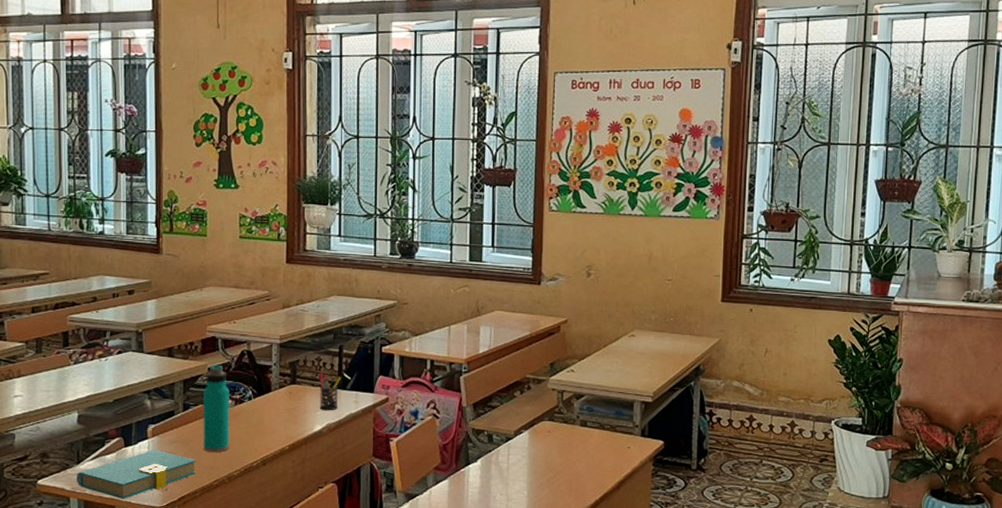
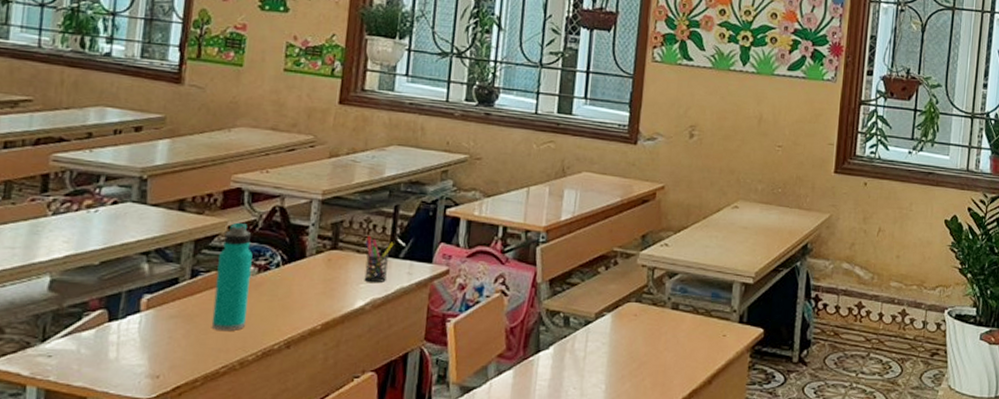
book: present [76,449,197,499] -> none [37,325,202,388]

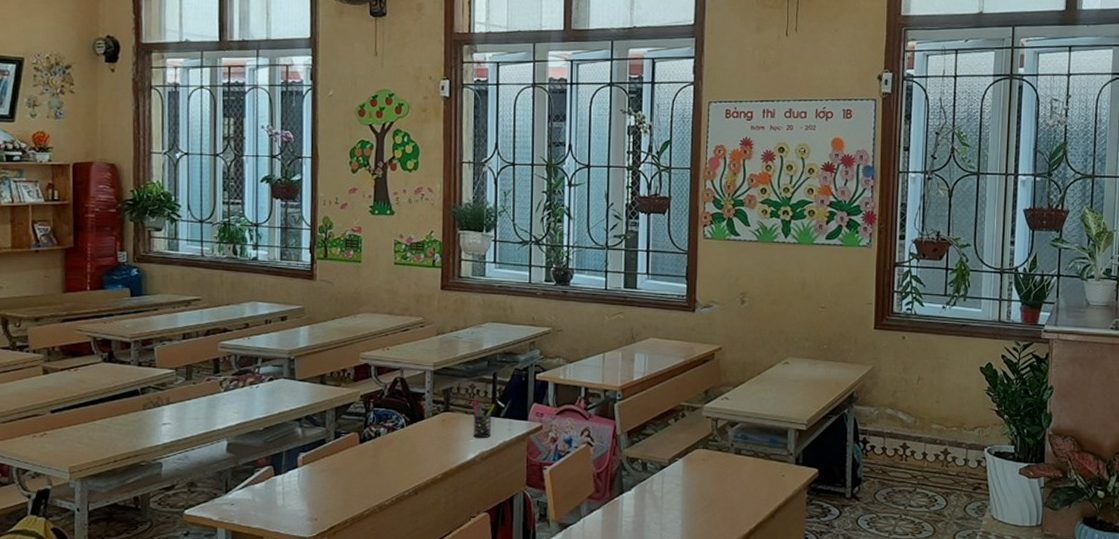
water bottle: present [211,222,253,331] -> none [354,392,382,481]

